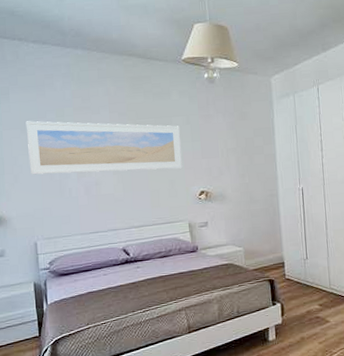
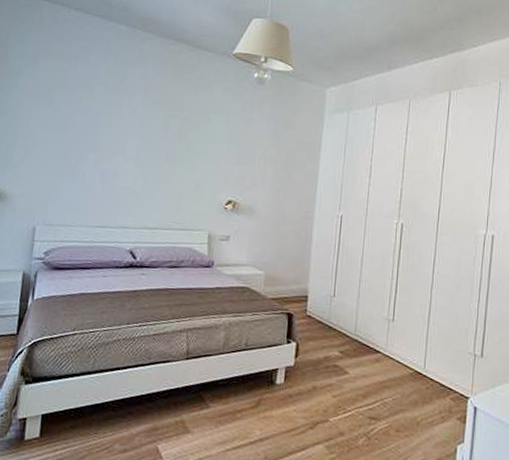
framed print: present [25,121,182,175] -> none [44,92,217,172]

